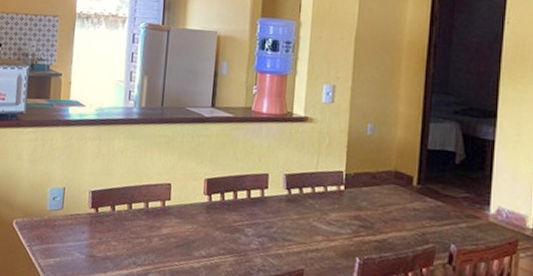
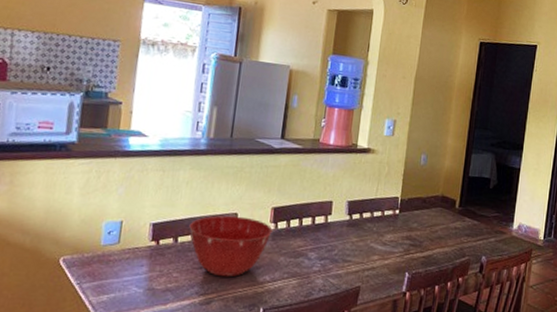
mixing bowl: none [125,185,207,250] -> present [189,215,273,277]

